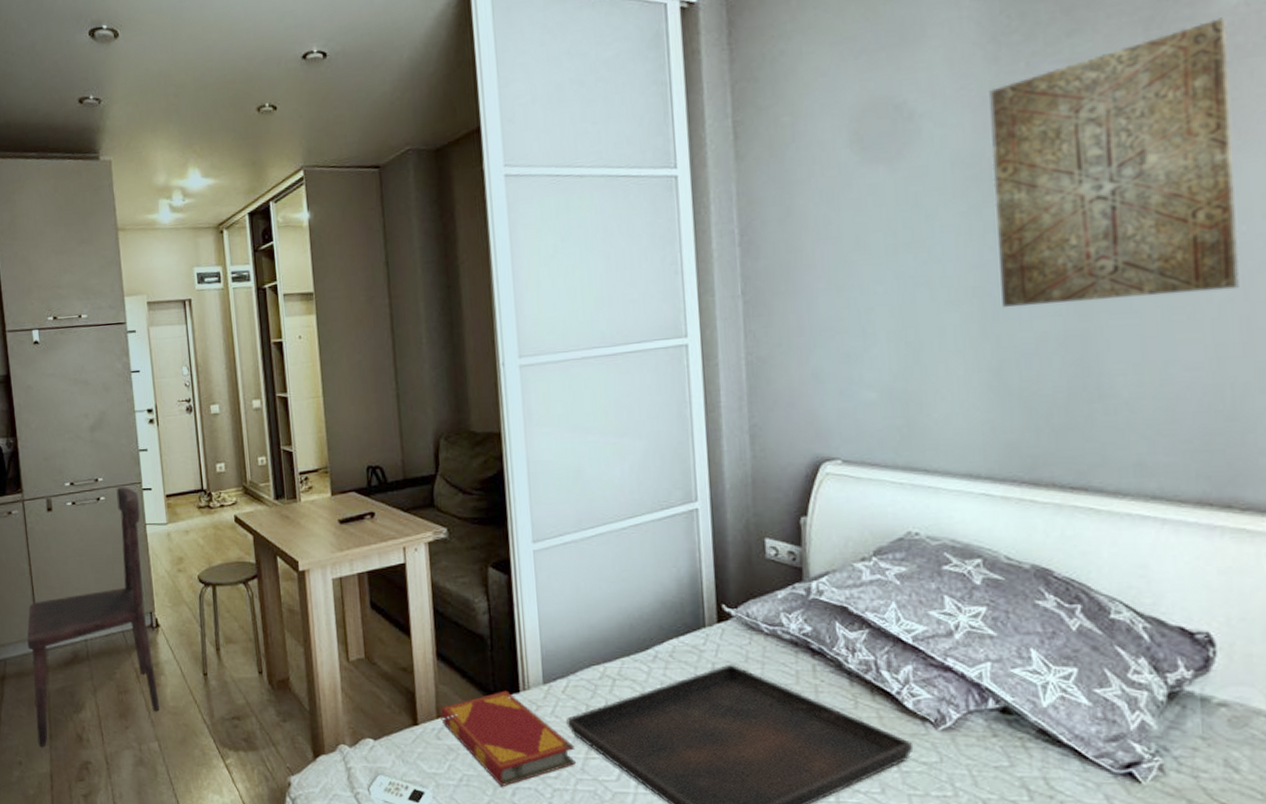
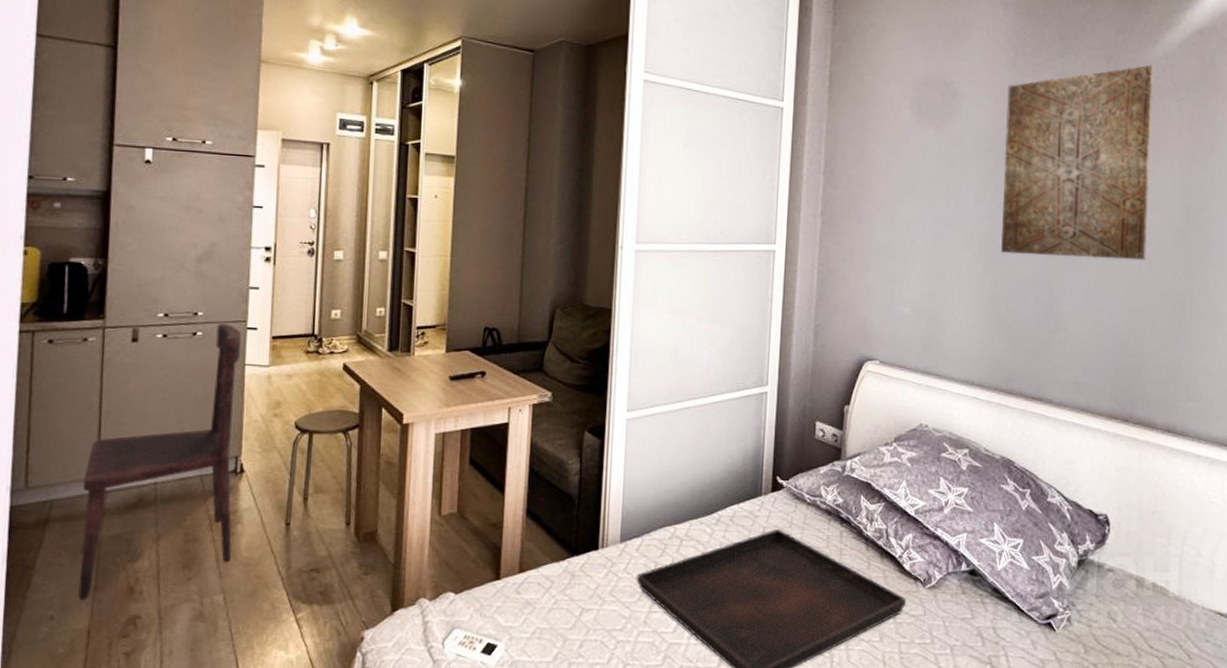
hardback book: present [440,690,577,787] -> none [523,547,641,640]

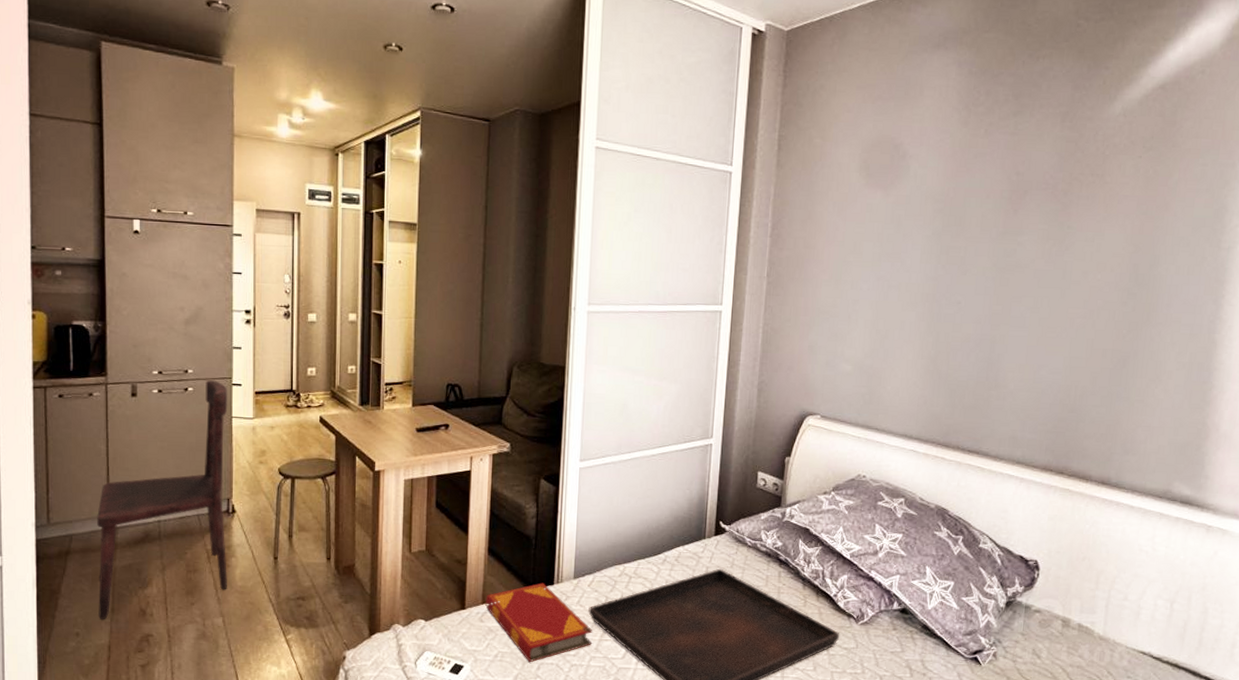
hardback book: none [523,547,641,640] -> present [485,582,593,663]
wall art: present [1001,64,1154,261] -> none [944,122,1111,319]

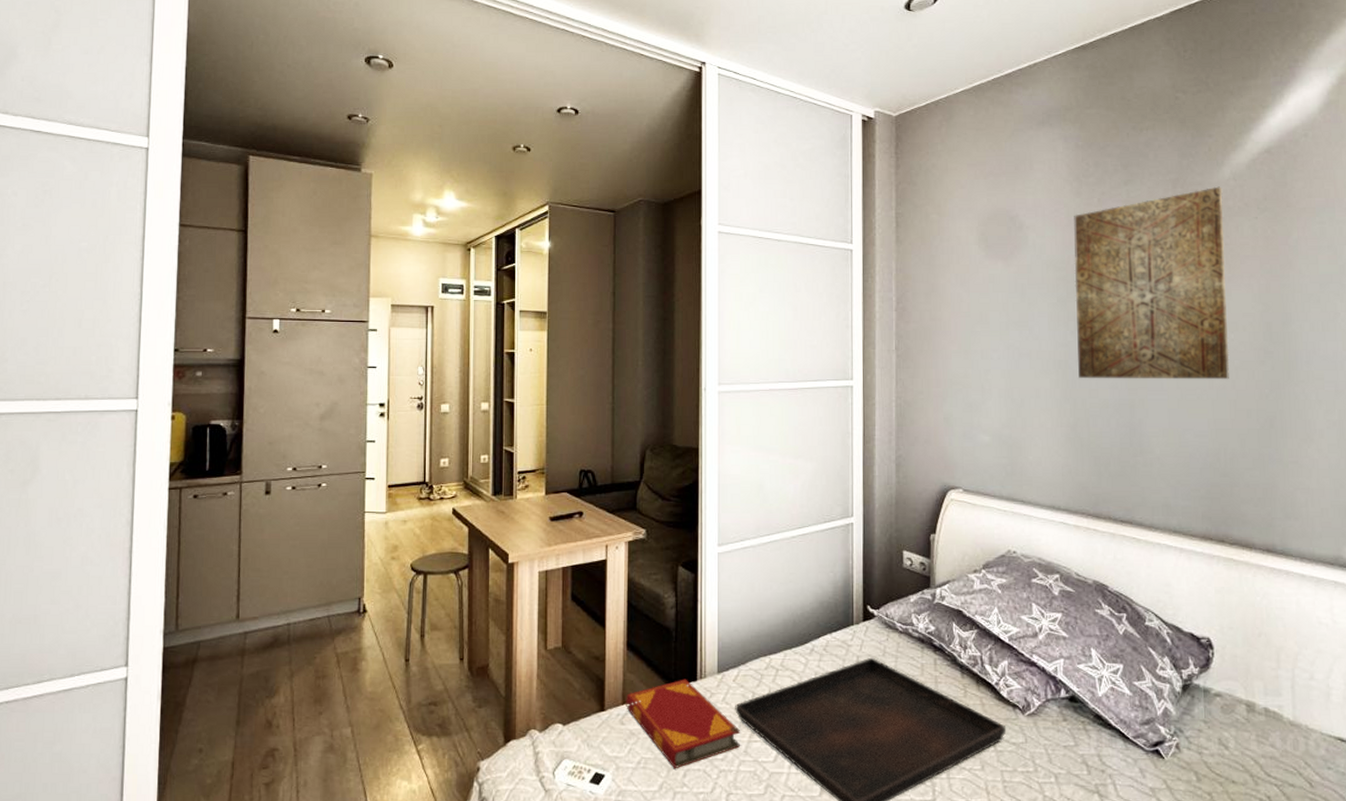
dining chair: present [97,380,228,619] -> none [223,475,361,733]
wall art: none [944,122,1111,319] -> present [1074,186,1230,380]

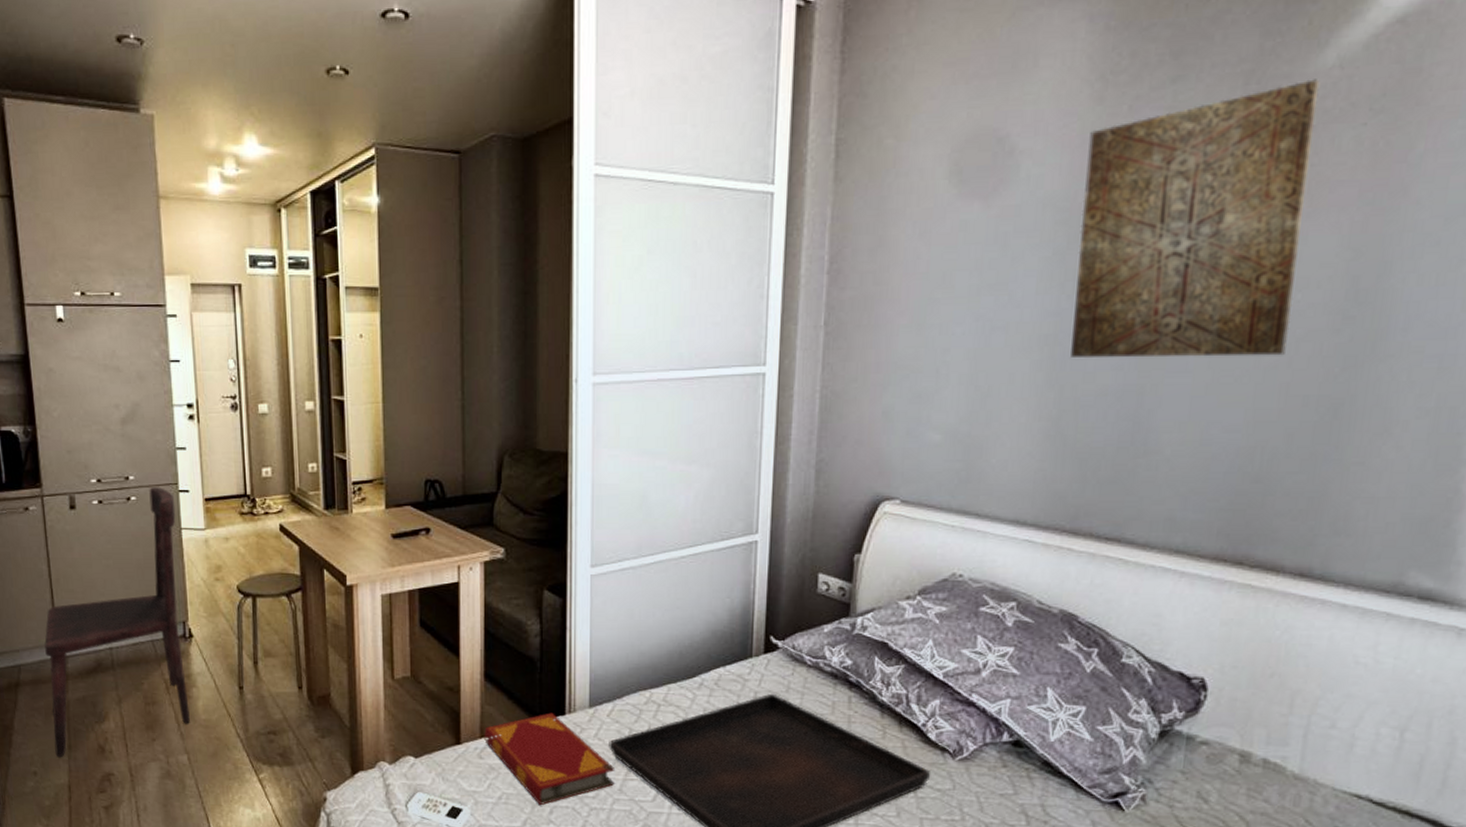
dining chair: none [223,475,361,733] -> present [44,487,190,757]

